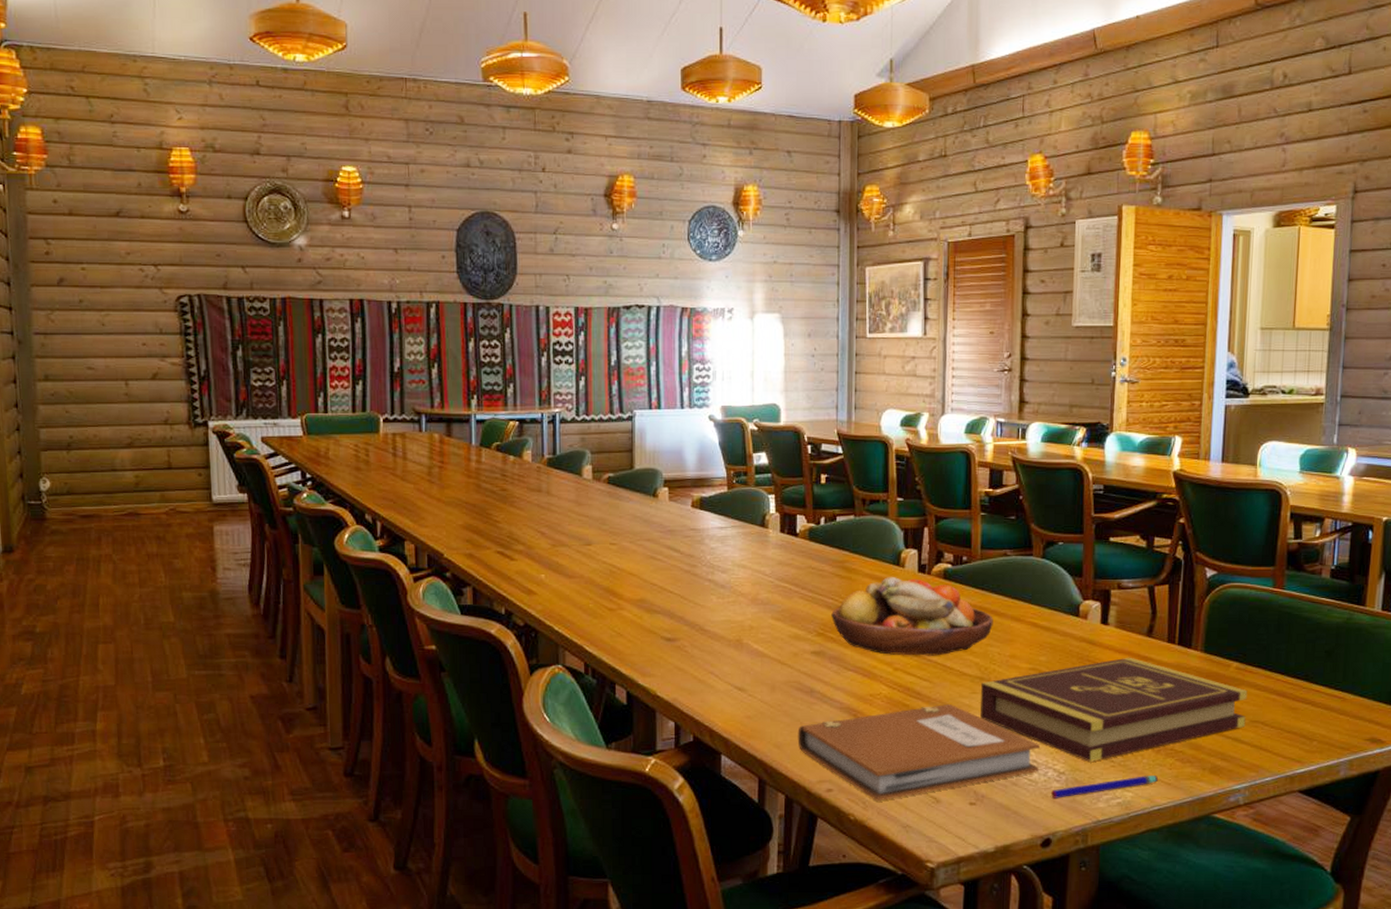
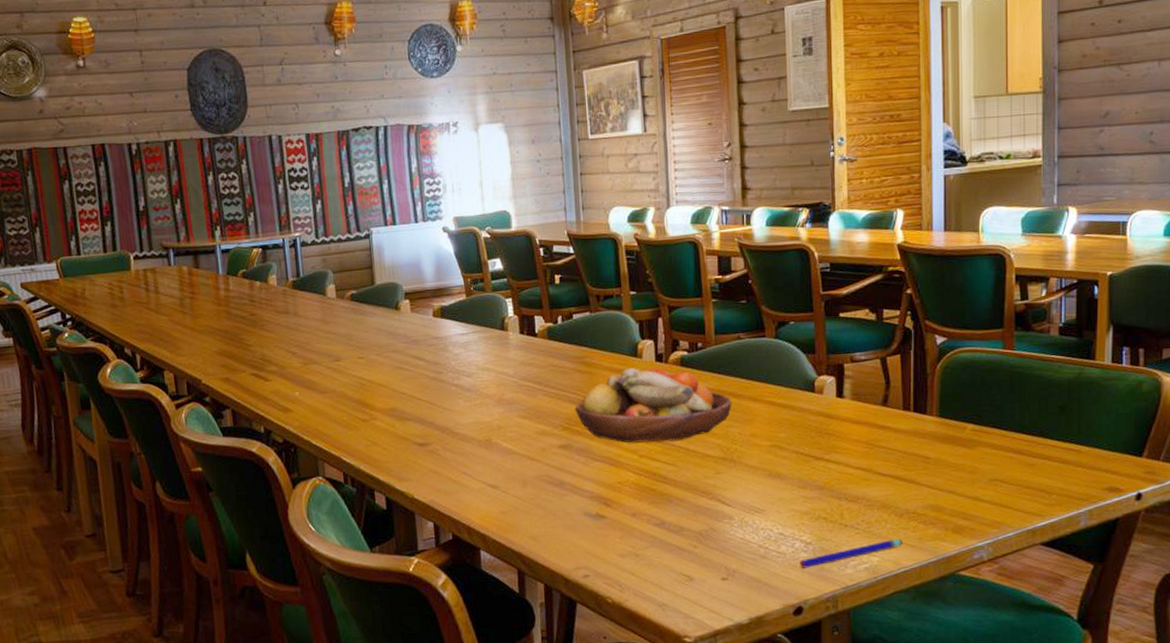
notebook: present [797,704,1040,802] -> none [551,486,786,584]
book: present [980,657,1248,762] -> none [725,427,985,531]

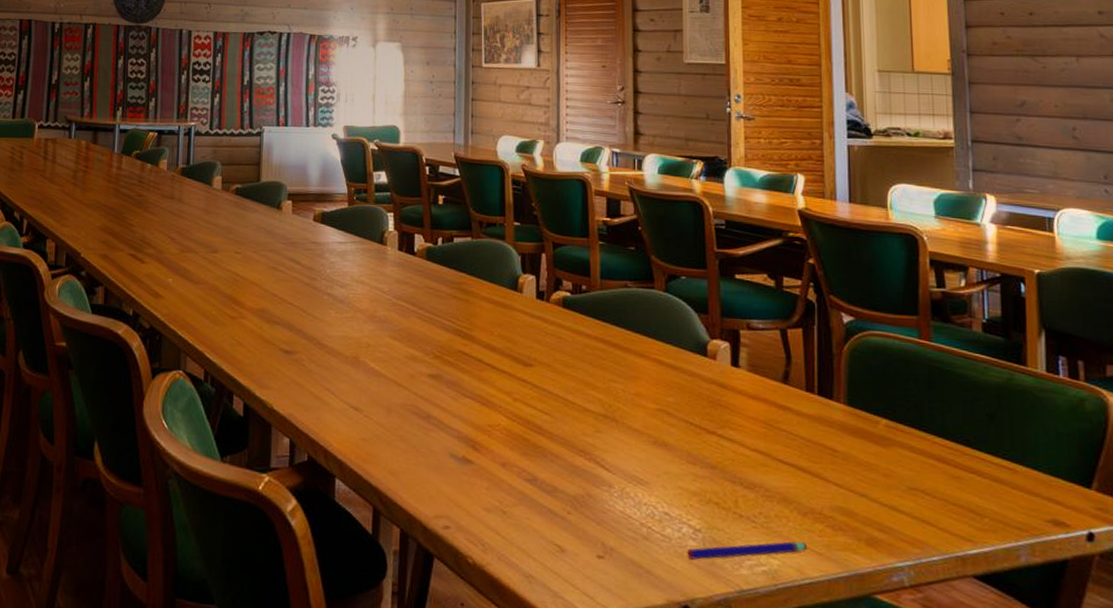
fruit bowl: present [575,368,732,443] -> none [449,302,616,389]

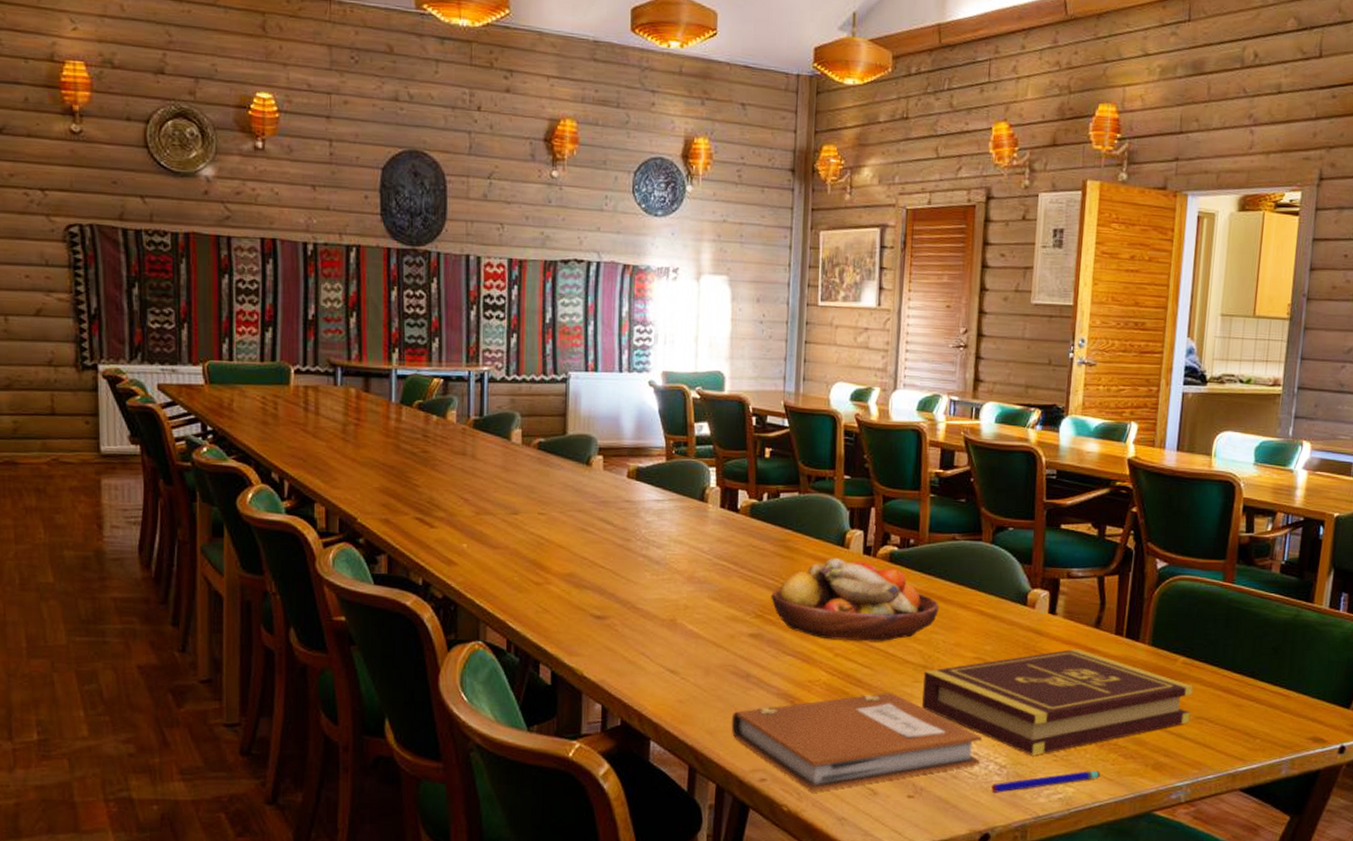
notebook: none [413,442,672,545] -> present [731,693,982,793]
fruit bowl: none [449,302,616,389] -> present [771,558,939,642]
book: none [606,404,903,520] -> present [922,648,1194,755]

